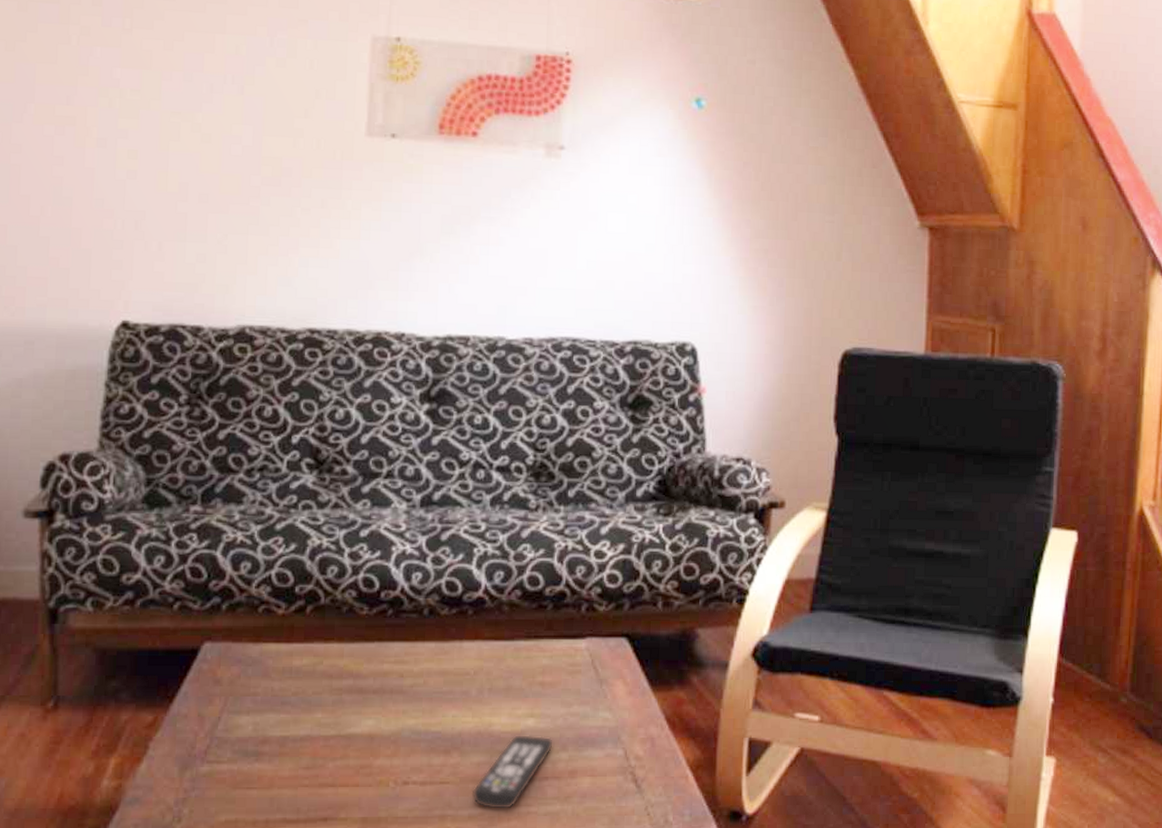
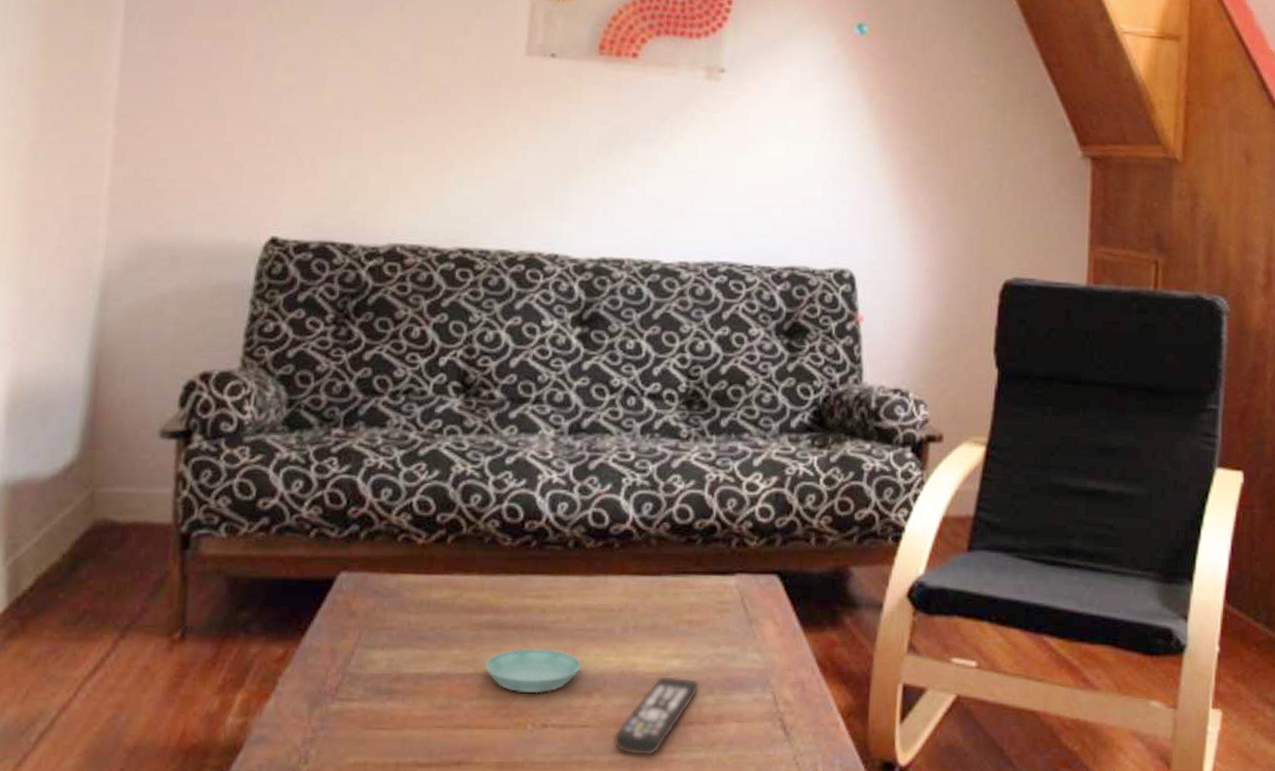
saucer: none [346,711,439,753] -> present [484,648,581,694]

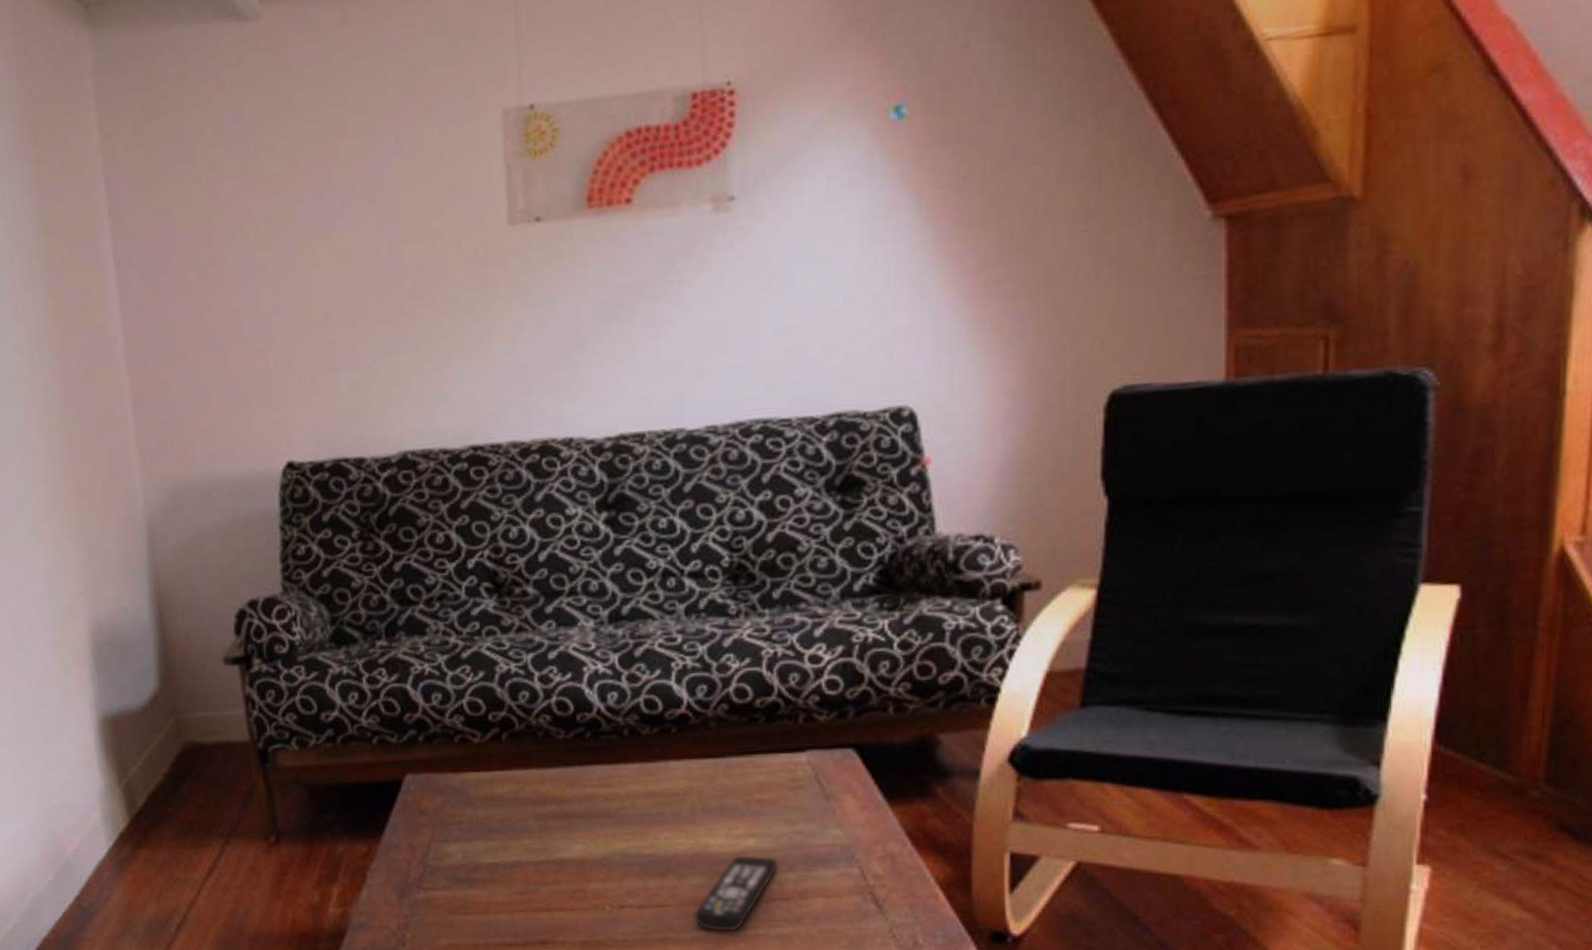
saucer: present [484,648,581,694] -> none [555,835,652,877]

